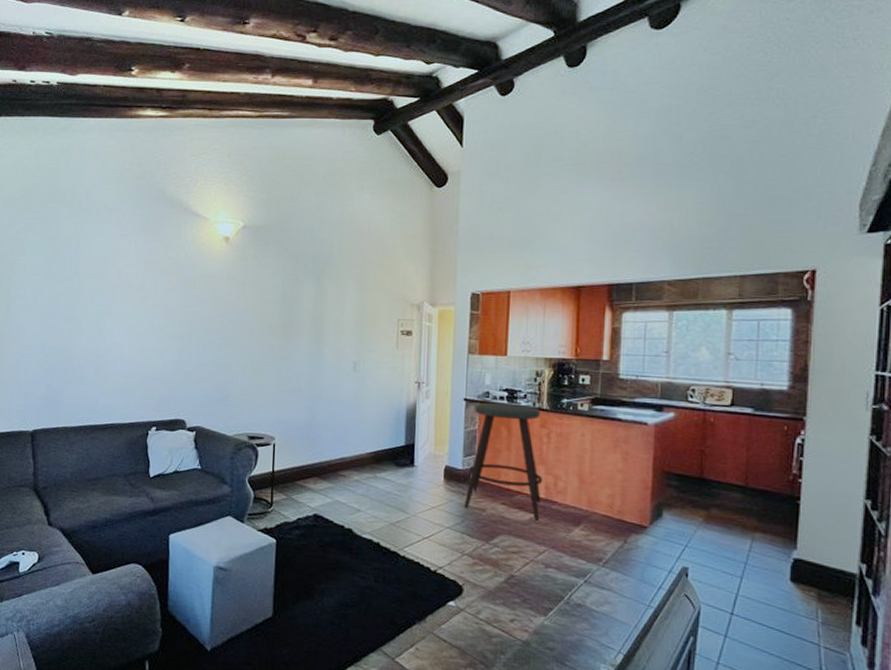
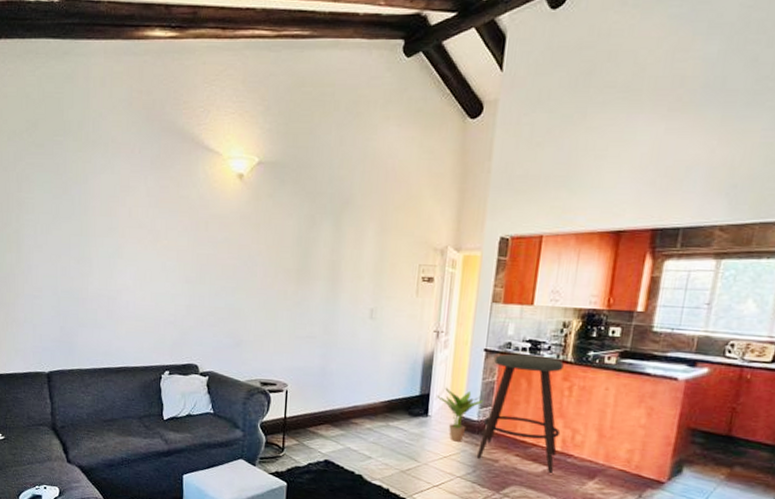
potted plant: none [422,436,466,492] -> present [437,387,483,442]

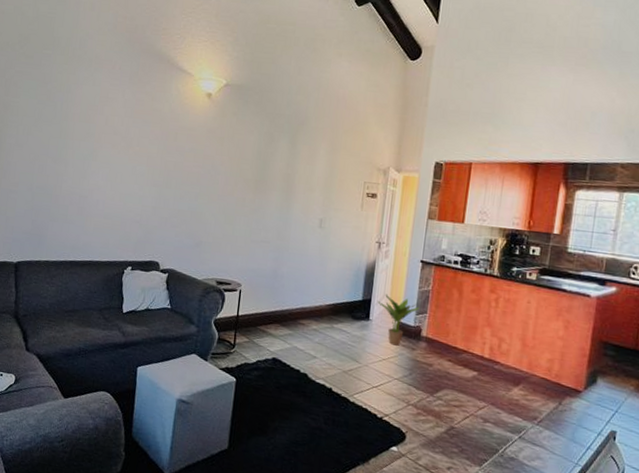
bar stool: present [476,353,564,473] -> none [412,265,491,379]

